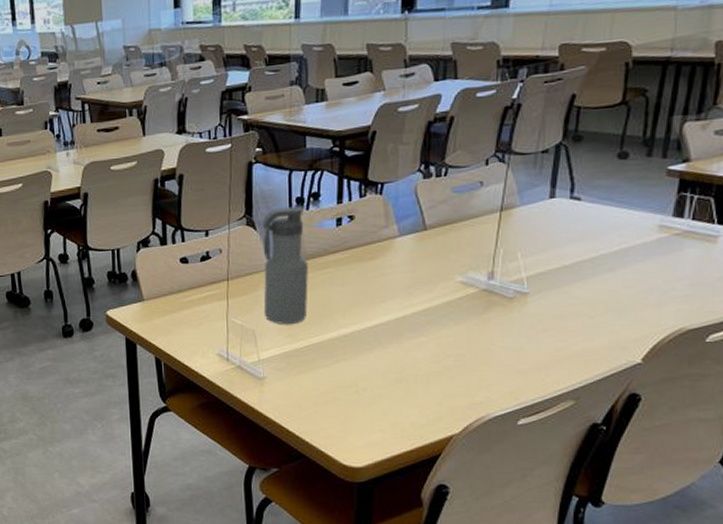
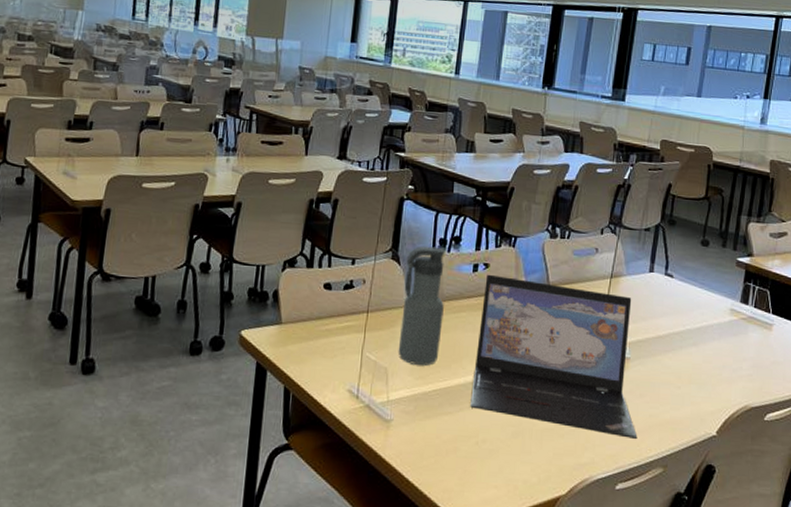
laptop: none [346,226,542,374] -> present [470,274,638,439]

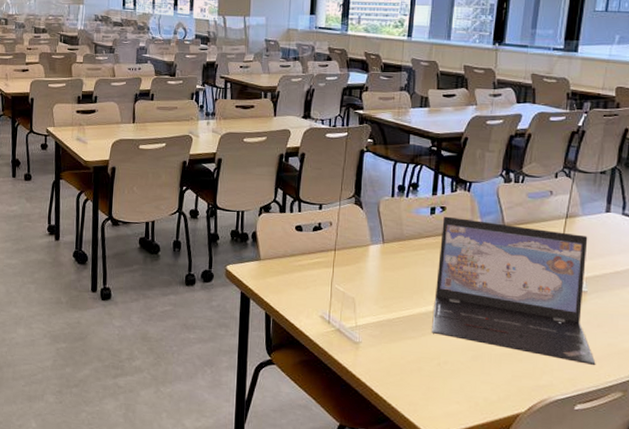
water bottle: present [398,246,445,366] -> none [363,192,404,297]

